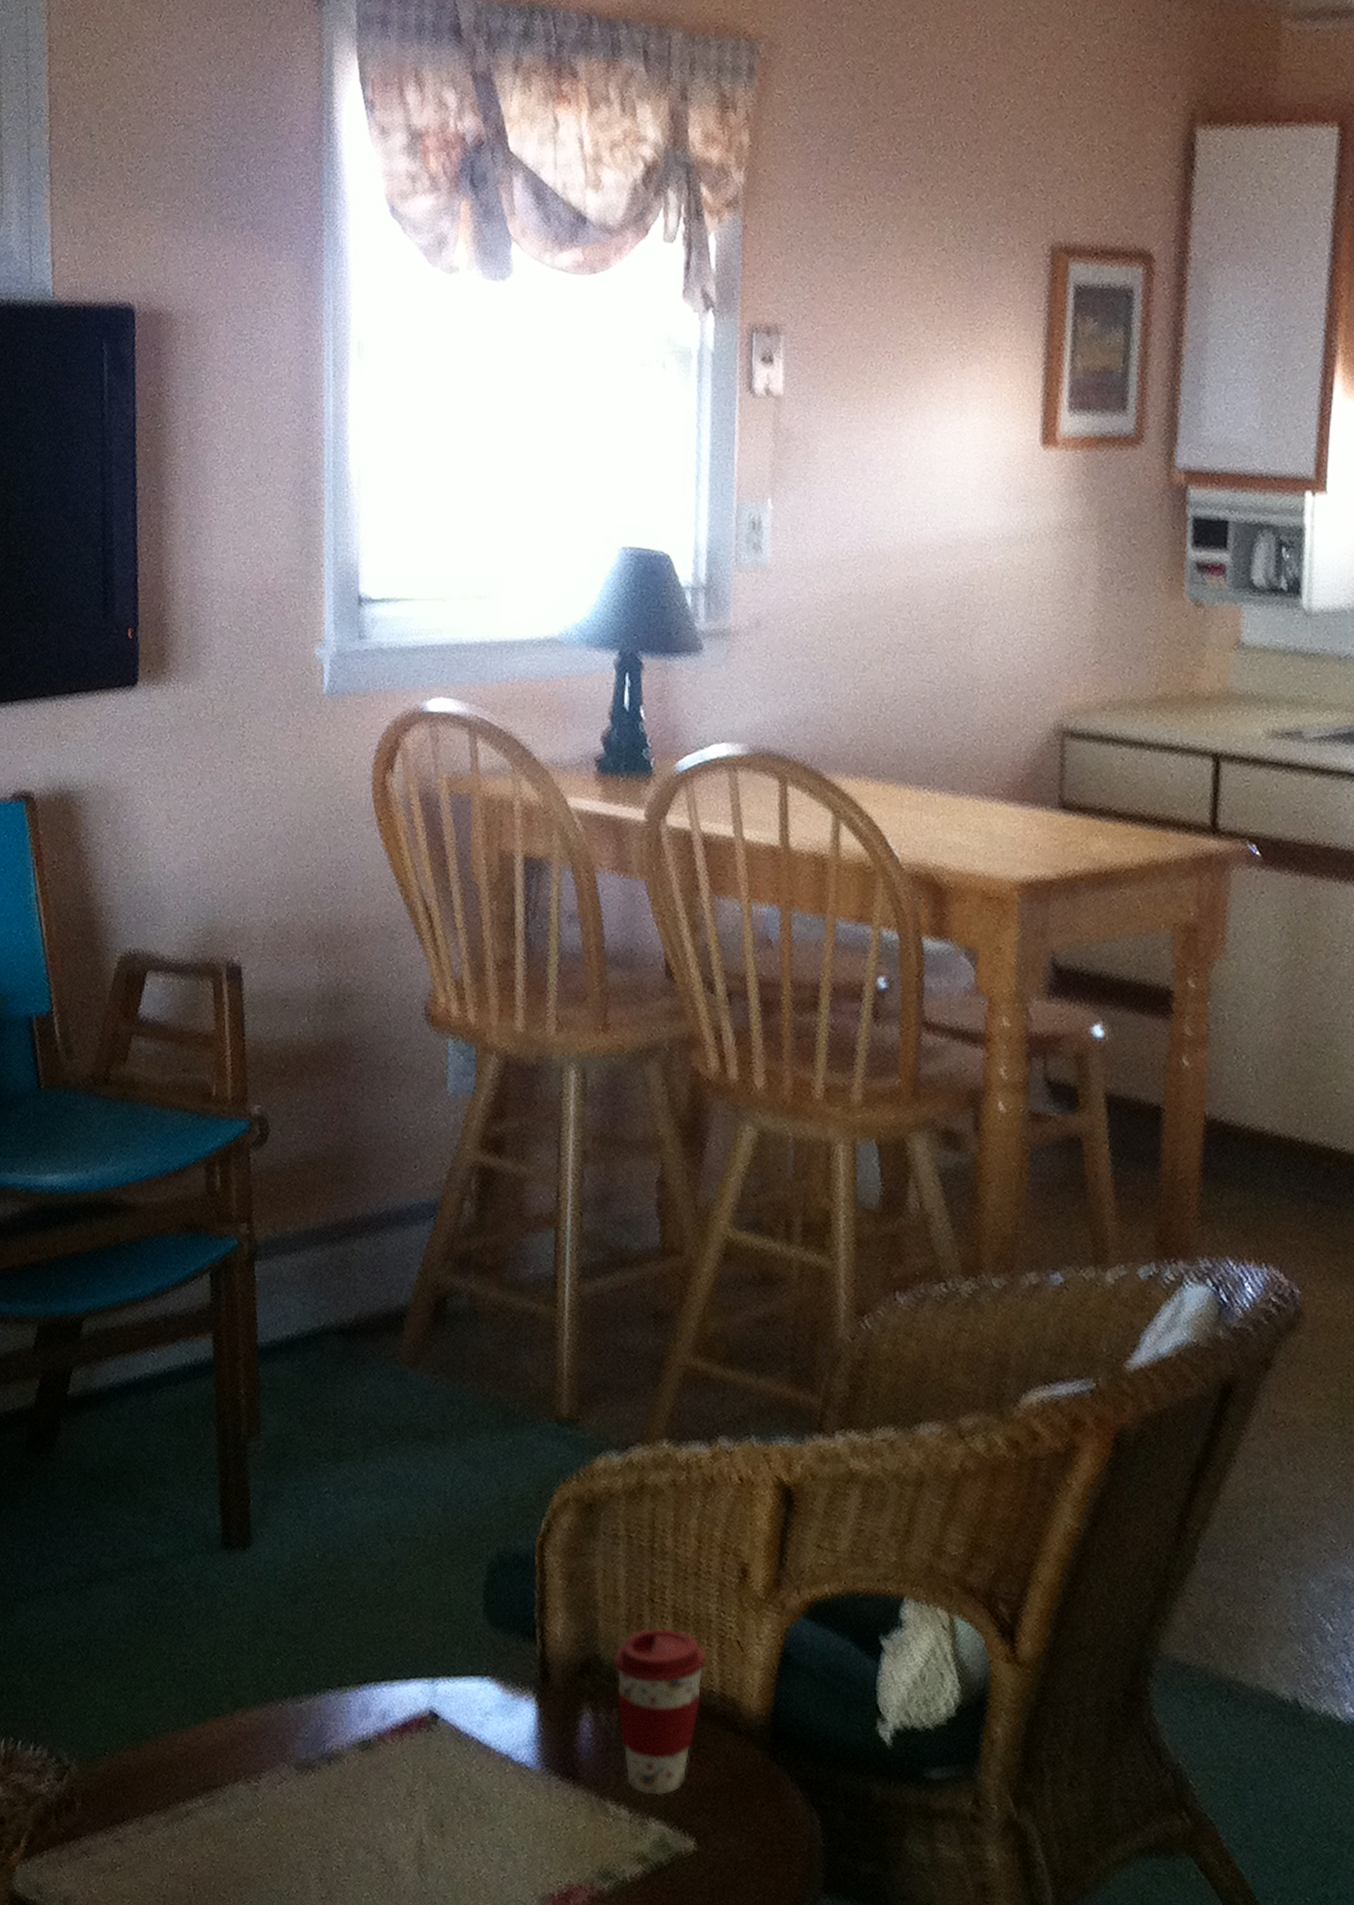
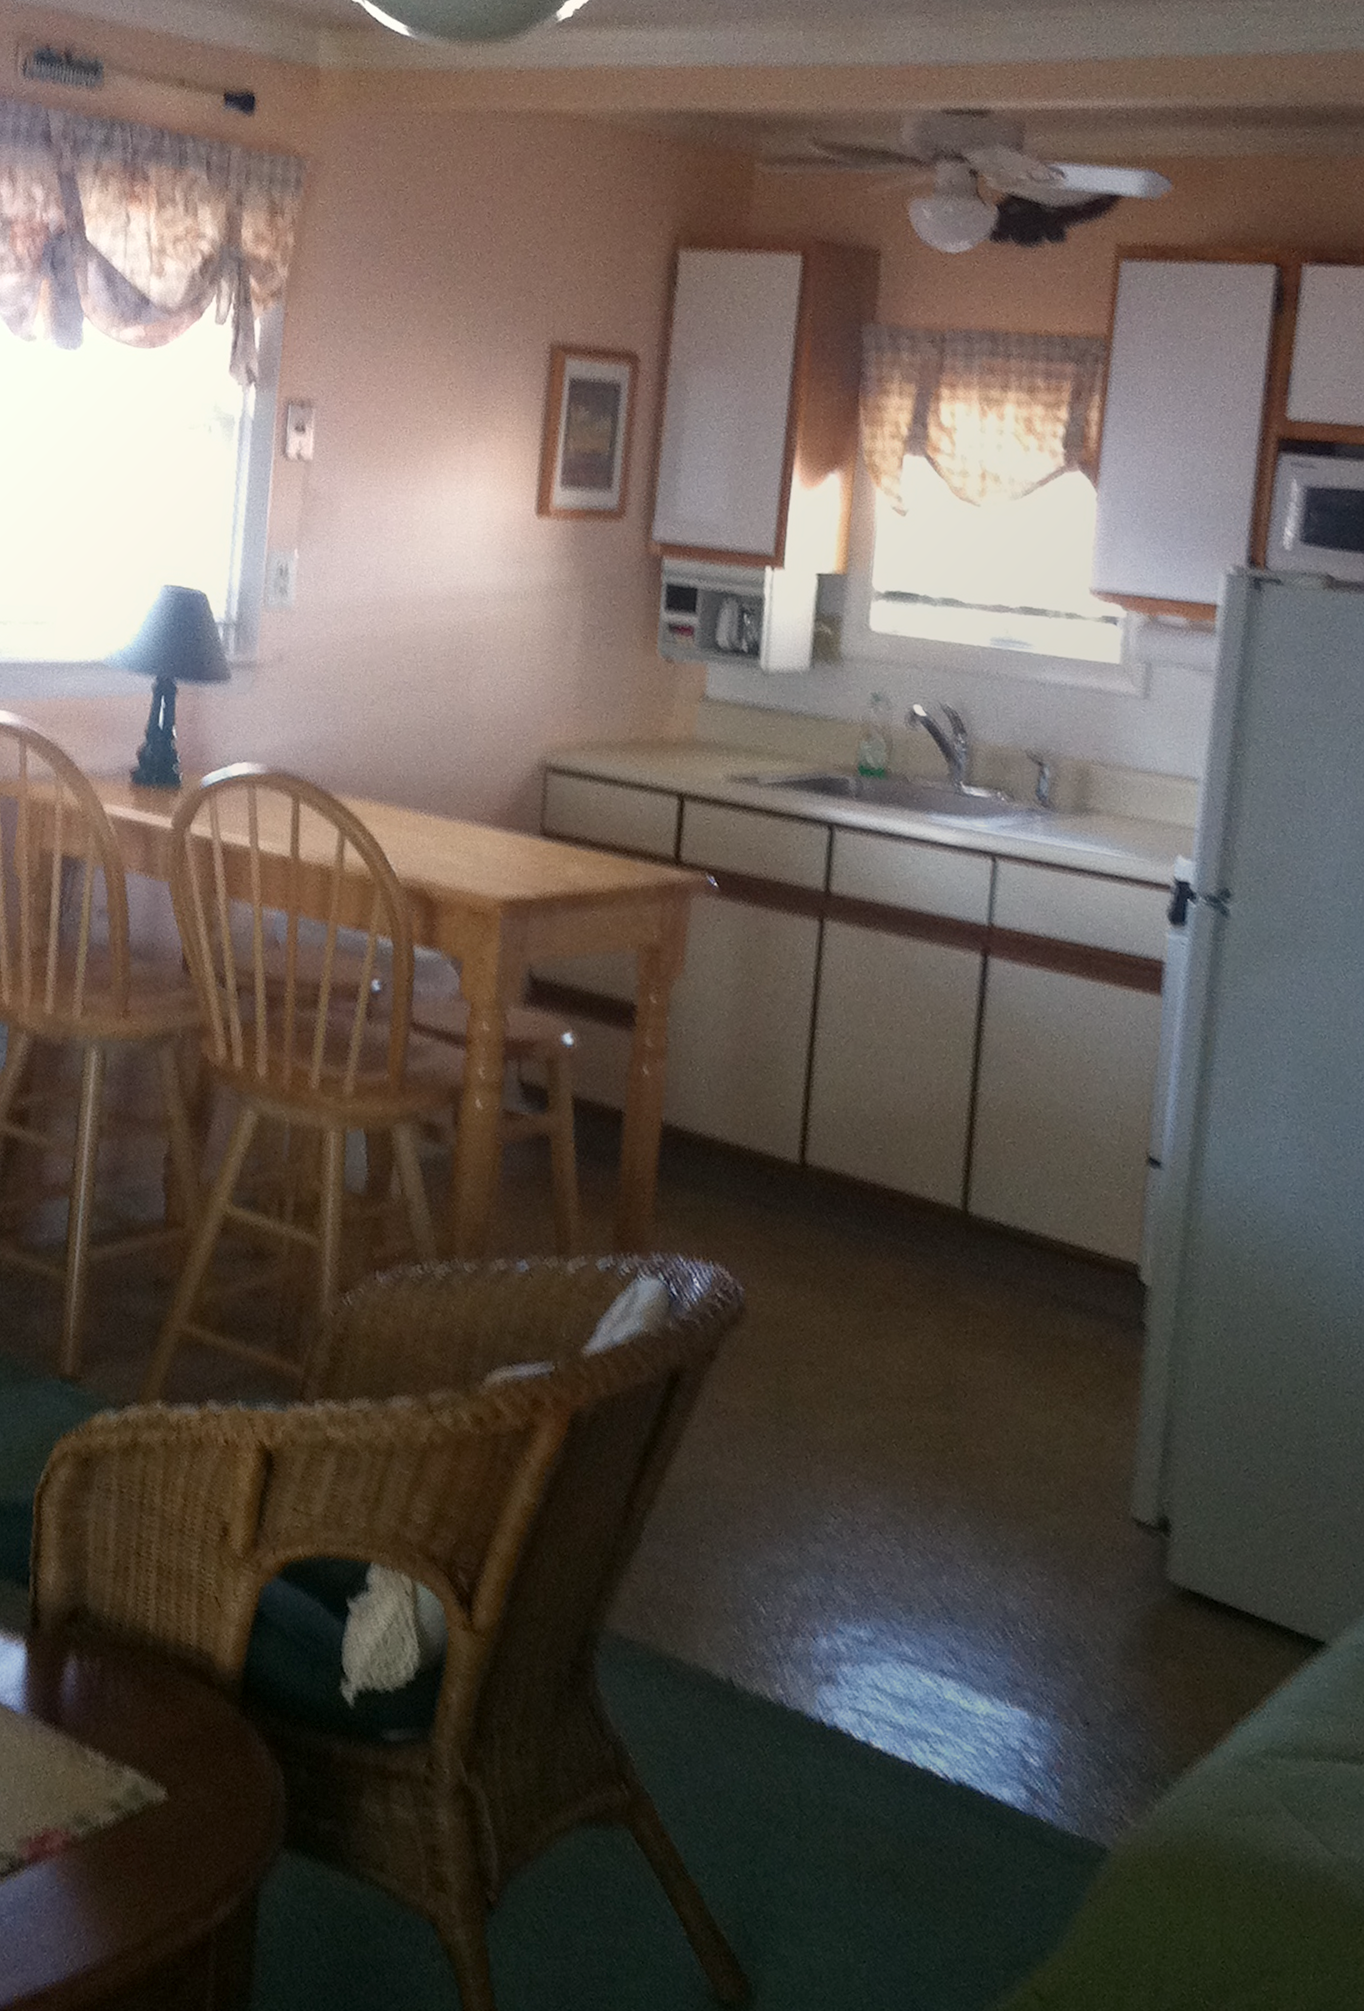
coffee cup: present [613,1628,708,1796] -> none [99,1581,187,1745]

